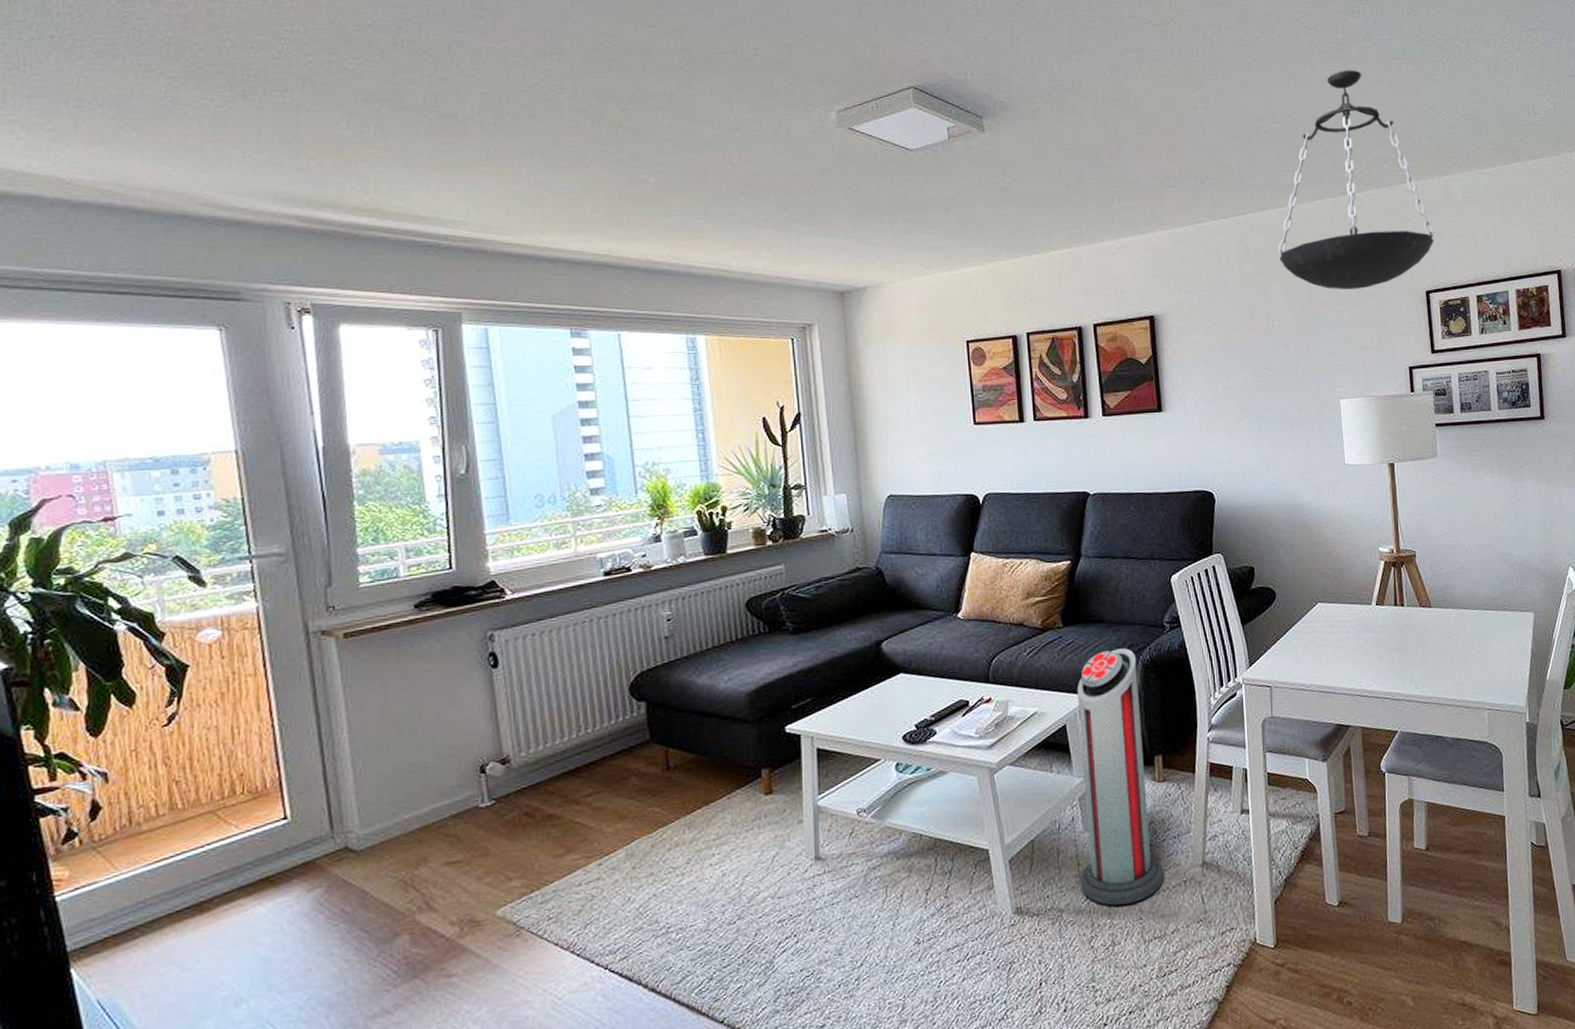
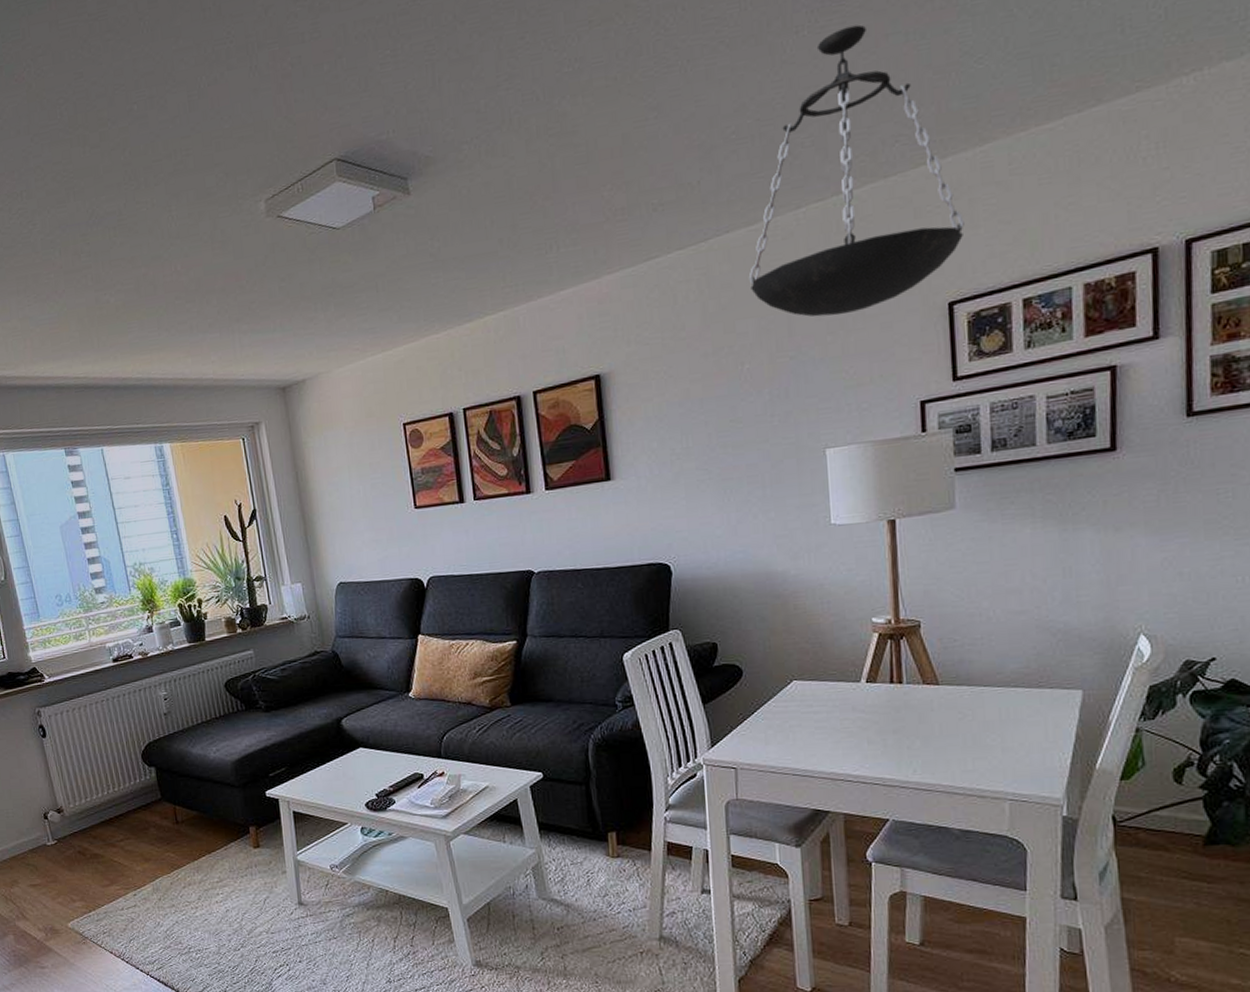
air purifier: present [1076,648,1164,906] -> none [526,727,620,968]

